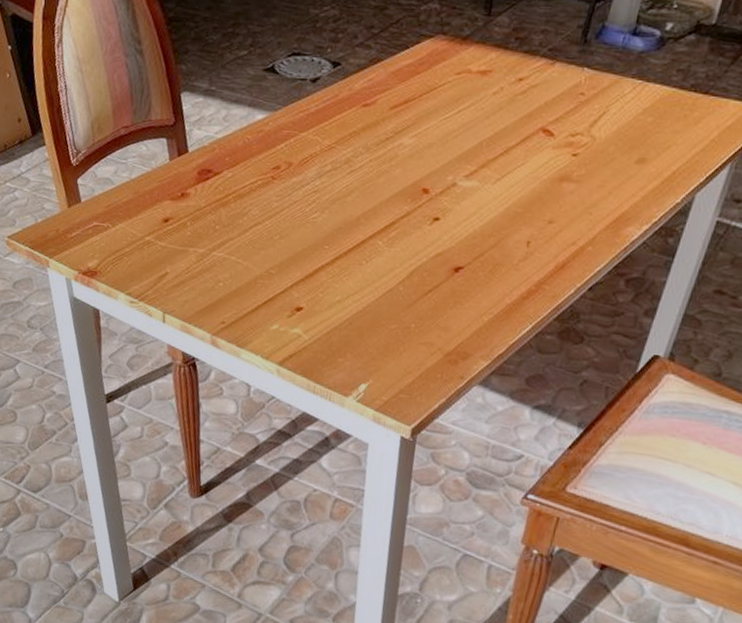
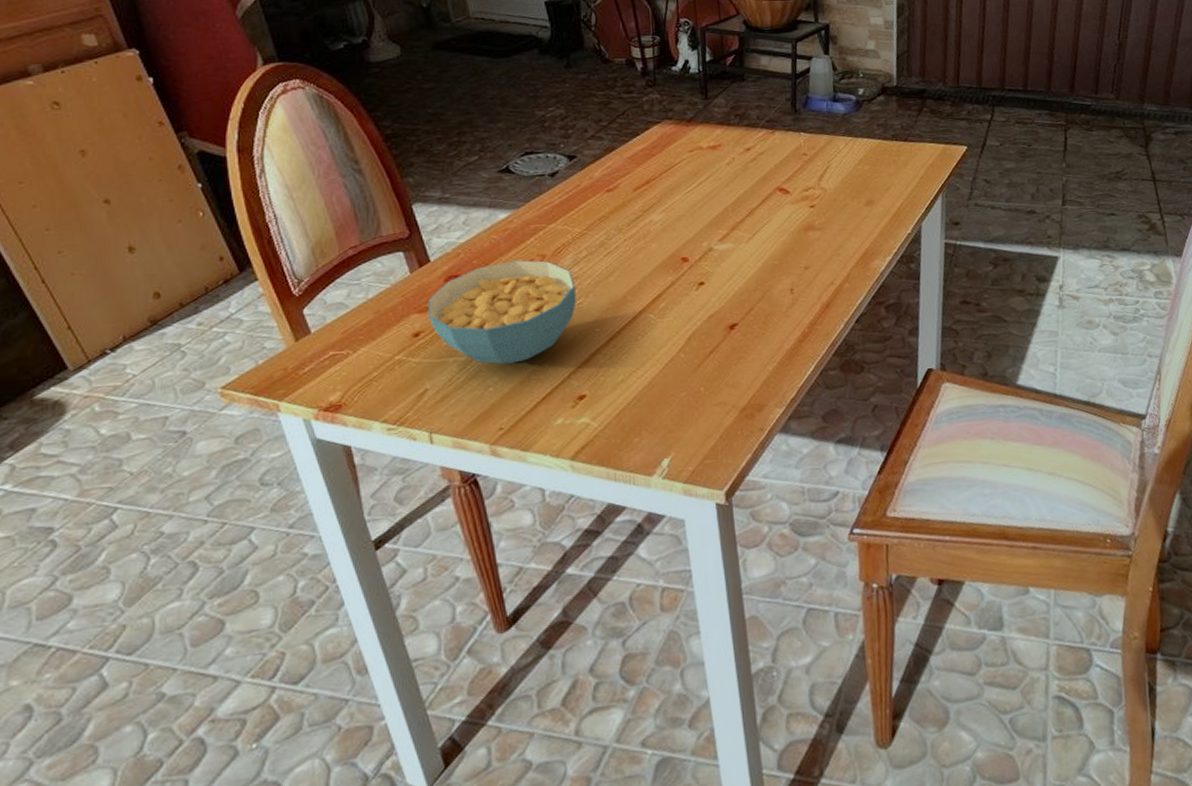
cereal bowl: none [178,163,314,265] -> present [427,259,576,365]

